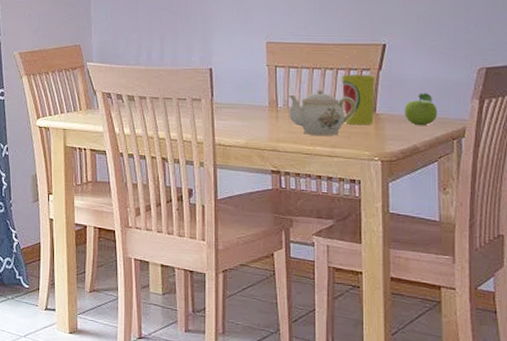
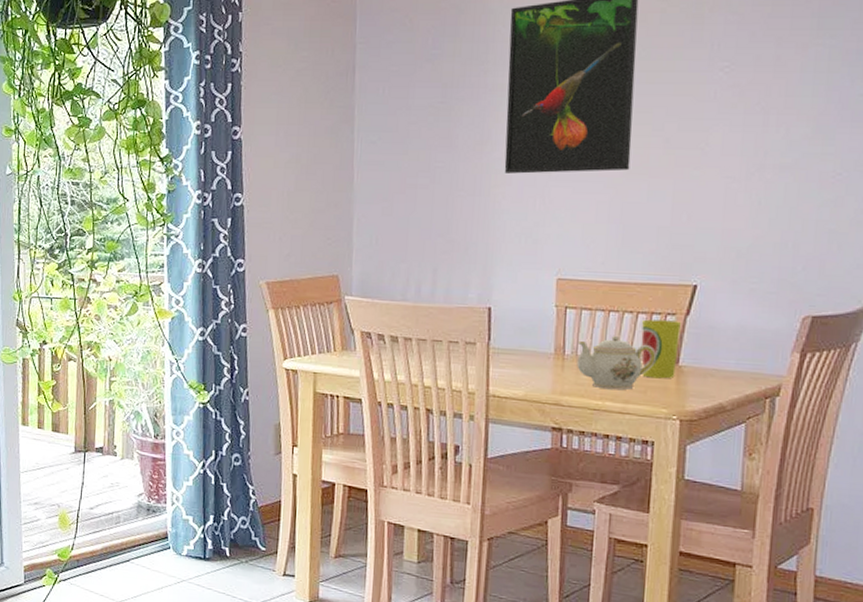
fruit: present [404,93,438,126] -> none [711,343,751,382]

